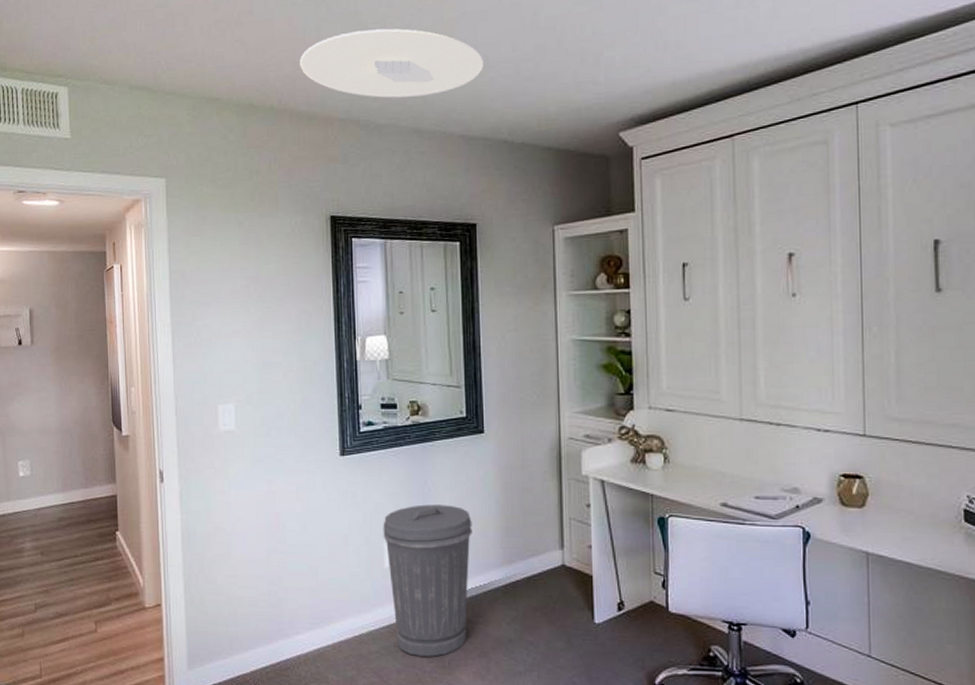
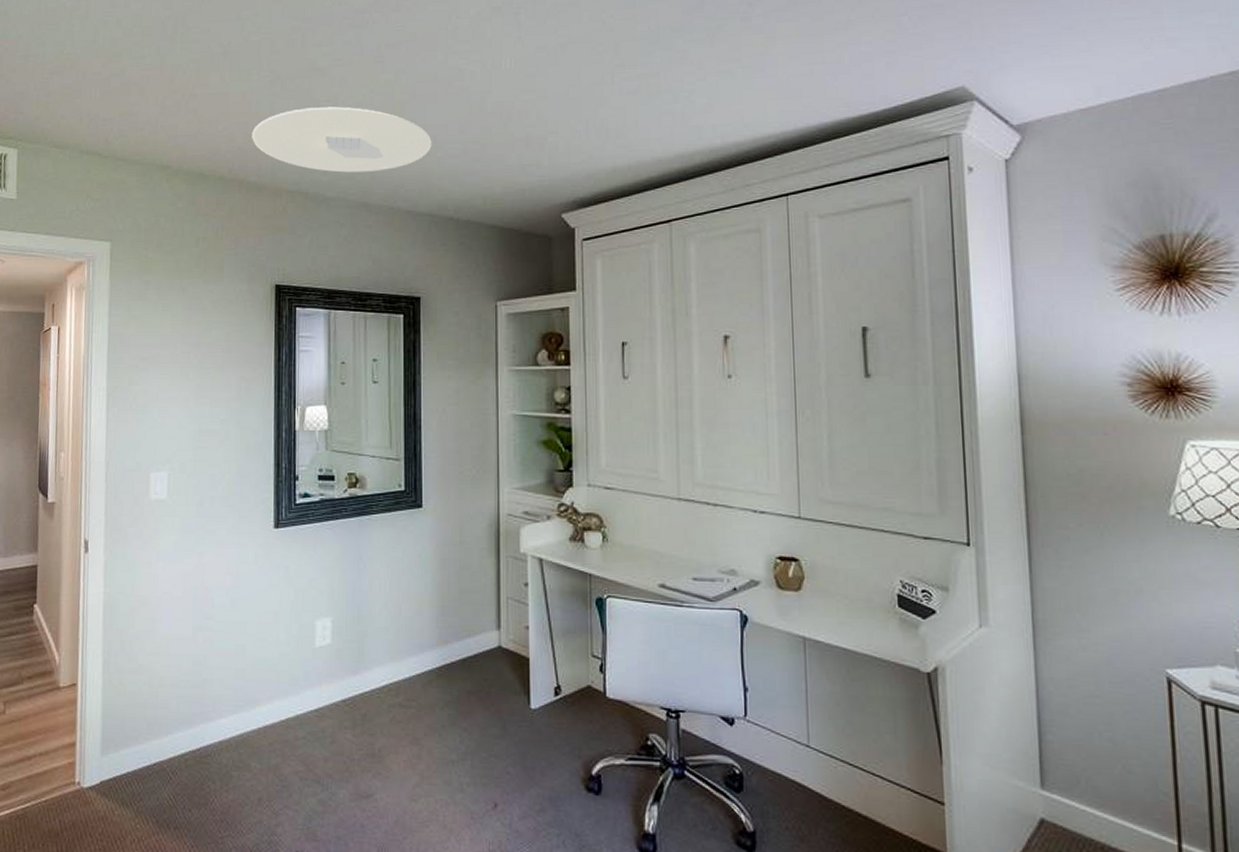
trash can: present [383,504,472,657] -> none [315,580,408,744]

